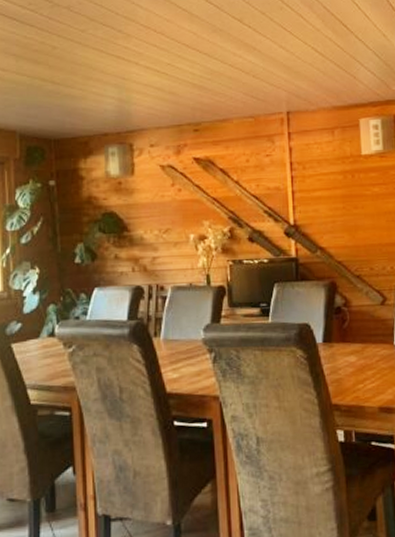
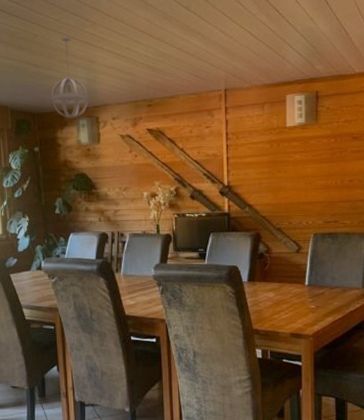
pendant light: none [71,50,120,146] -> present [50,36,89,119]

